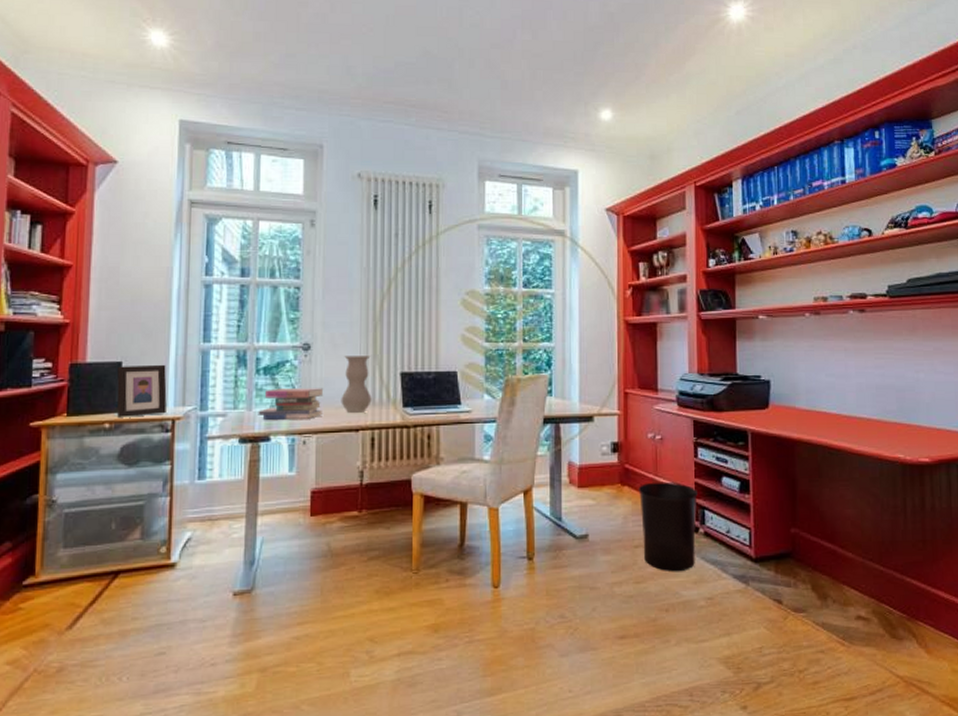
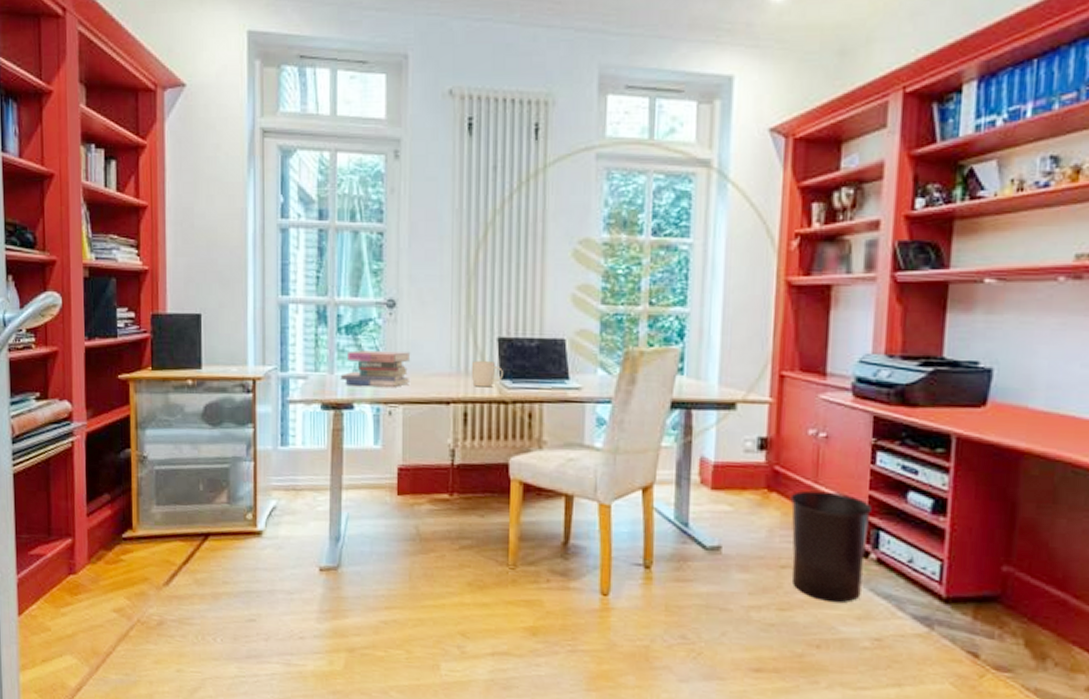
picture frame: present [116,364,167,417] -> none [197,318,247,375]
vase: present [341,356,372,414] -> none [430,316,464,384]
mug: none [377,393,405,415] -> present [471,361,503,388]

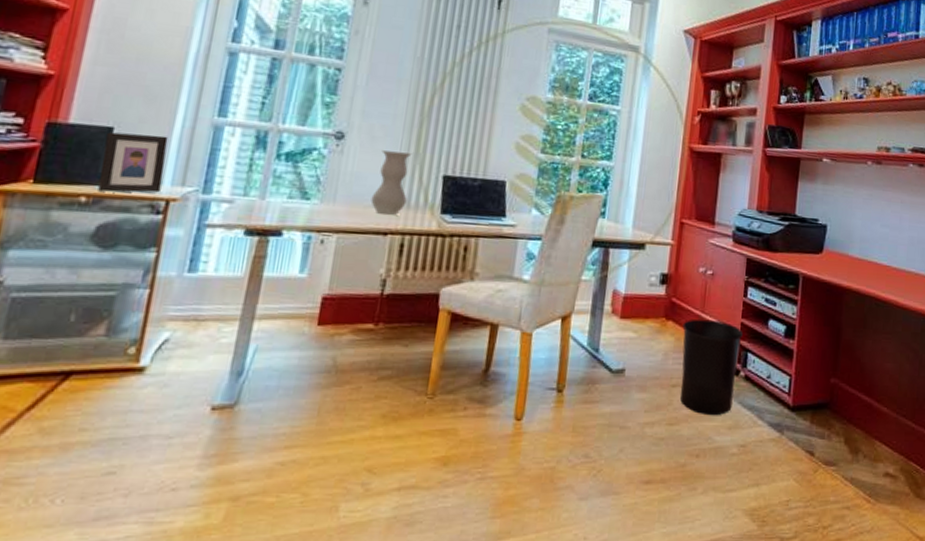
picture frame: none [197,318,247,375] -> present [98,132,168,193]
books: present [340,350,409,387] -> none [271,178,352,216]
vase: none [430,316,464,384] -> present [371,150,412,216]
mug: present [471,361,503,388] -> none [412,195,445,221]

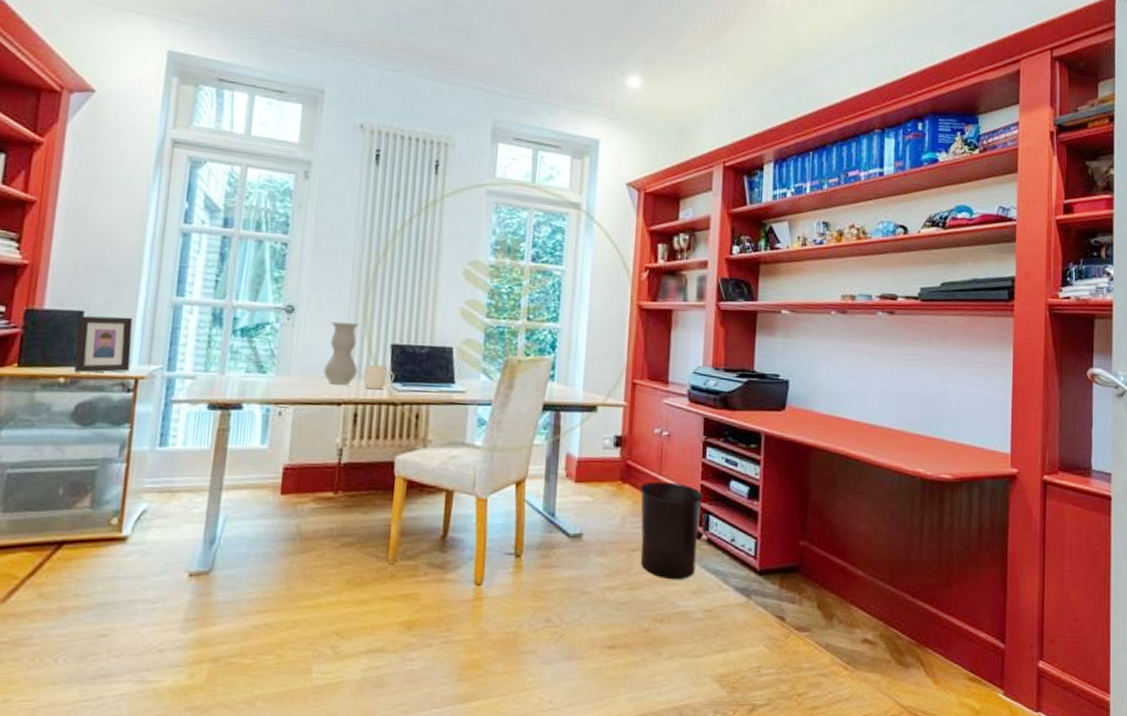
mug: none [412,195,445,221] -> present [364,365,394,390]

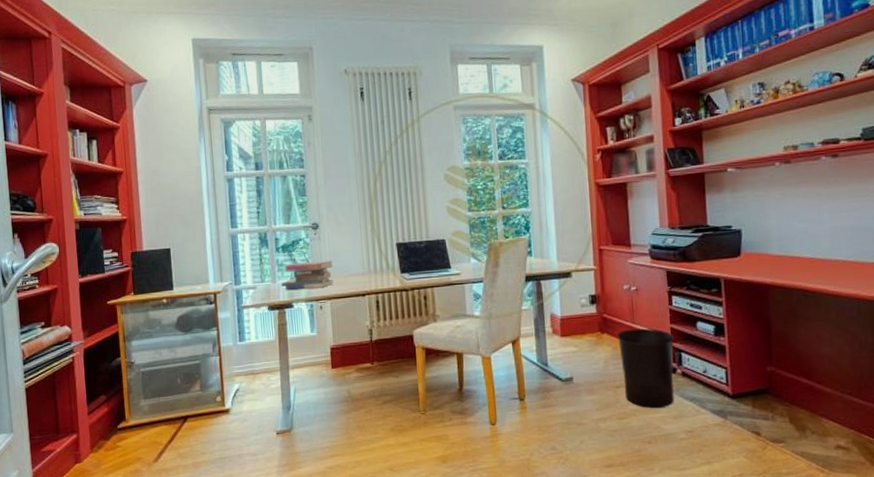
picture frame: present [74,316,133,373] -> none [167,248,209,294]
books: none [231,352,304,388] -> present [281,261,333,290]
vase: present [323,322,360,386] -> none [347,230,374,282]
mug: present [364,365,394,390] -> none [378,261,403,281]

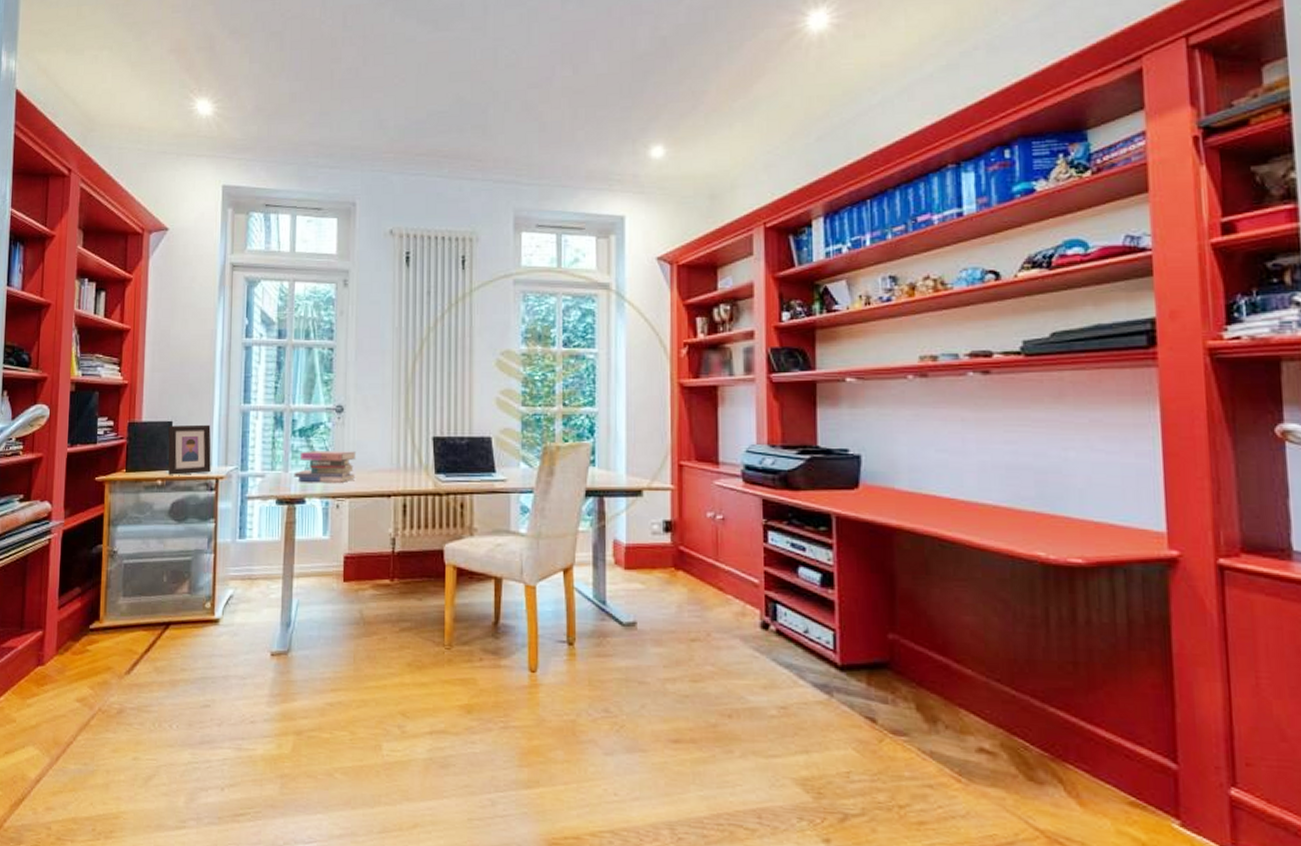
picture frame: none [167,248,209,294] -> present [168,424,211,475]
waste bin: present [617,328,675,408] -> none [695,568,769,673]

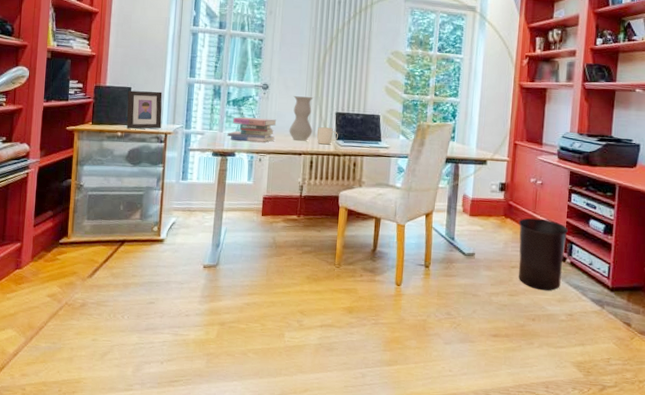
vase: none [373,419,404,479] -> present [289,96,314,142]
mug: none [409,458,437,481] -> present [317,127,338,145]
waste bin: none [695,568,769,673] -> present [518,217,569,291]

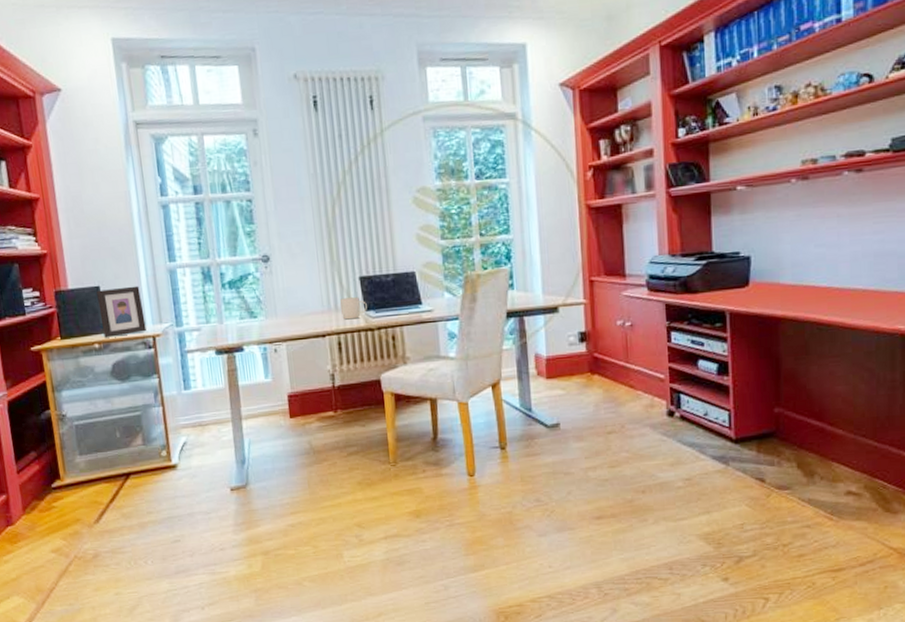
books: present [227,117,276,142] -> none [229,298,289,331]
vase: present [289,96,314,142] -> none [303,262,334,321]
waste bin: present [518,217,569,291] -> none [609,368,673,455]

